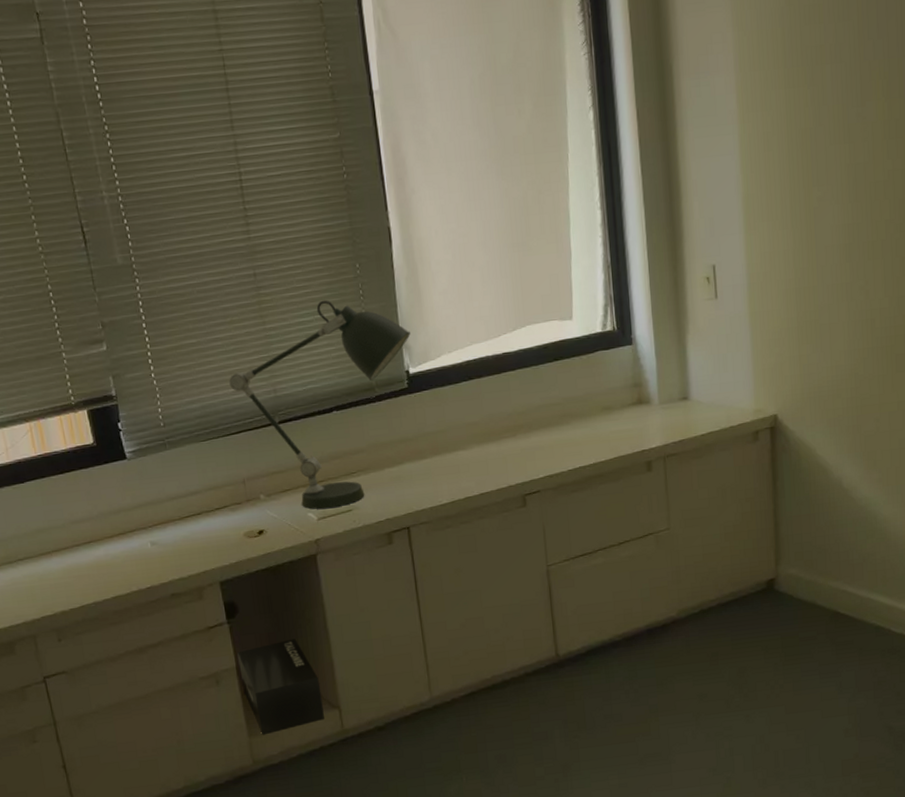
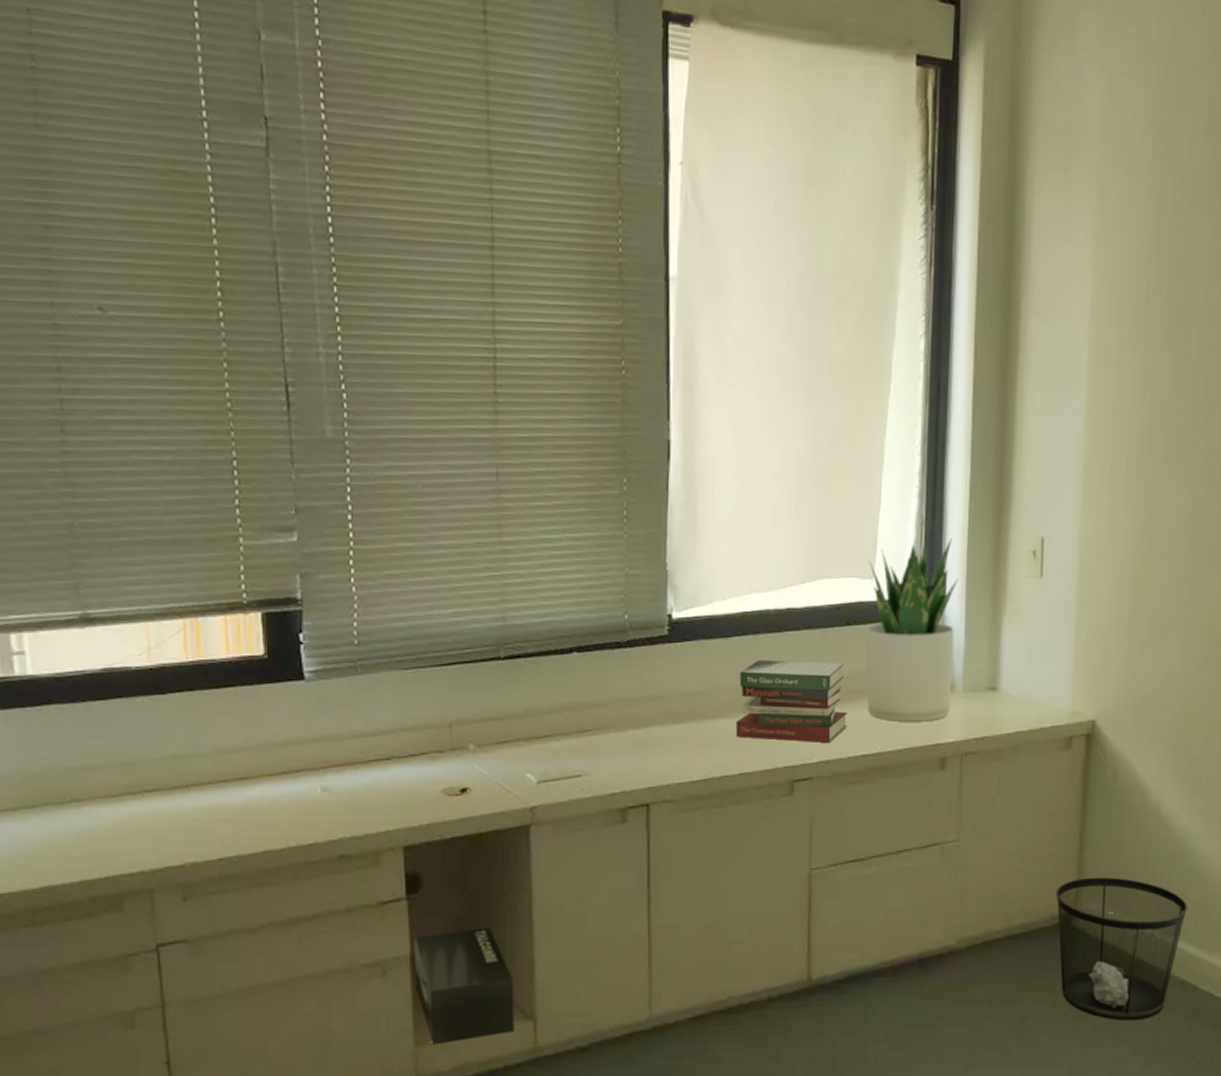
desk lamp: present [229,300,410,509] -> none [448,516,679,771]
books: none [470,392,564,465] -> present [735,660,847,743]
planter: none [566,276,650,436] -> present [864,538,959,722]
waste bin: none [758,545,876,665] -> present [1056,877,1188,1021]

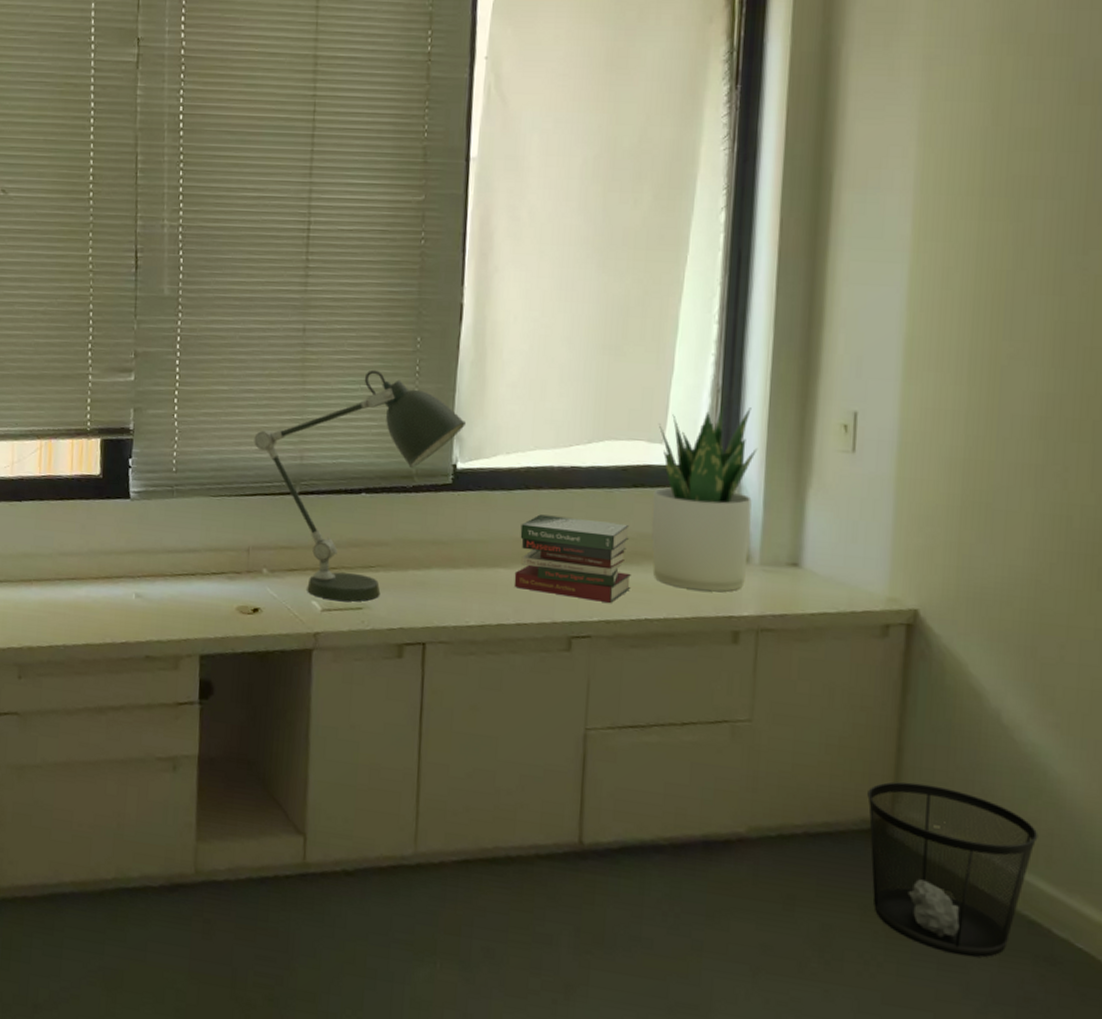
box: present [414,927,516,1045] -> none [201,738,288,845]
desk lamp: none [448,516,679,771] -> present [254,369,466,602]

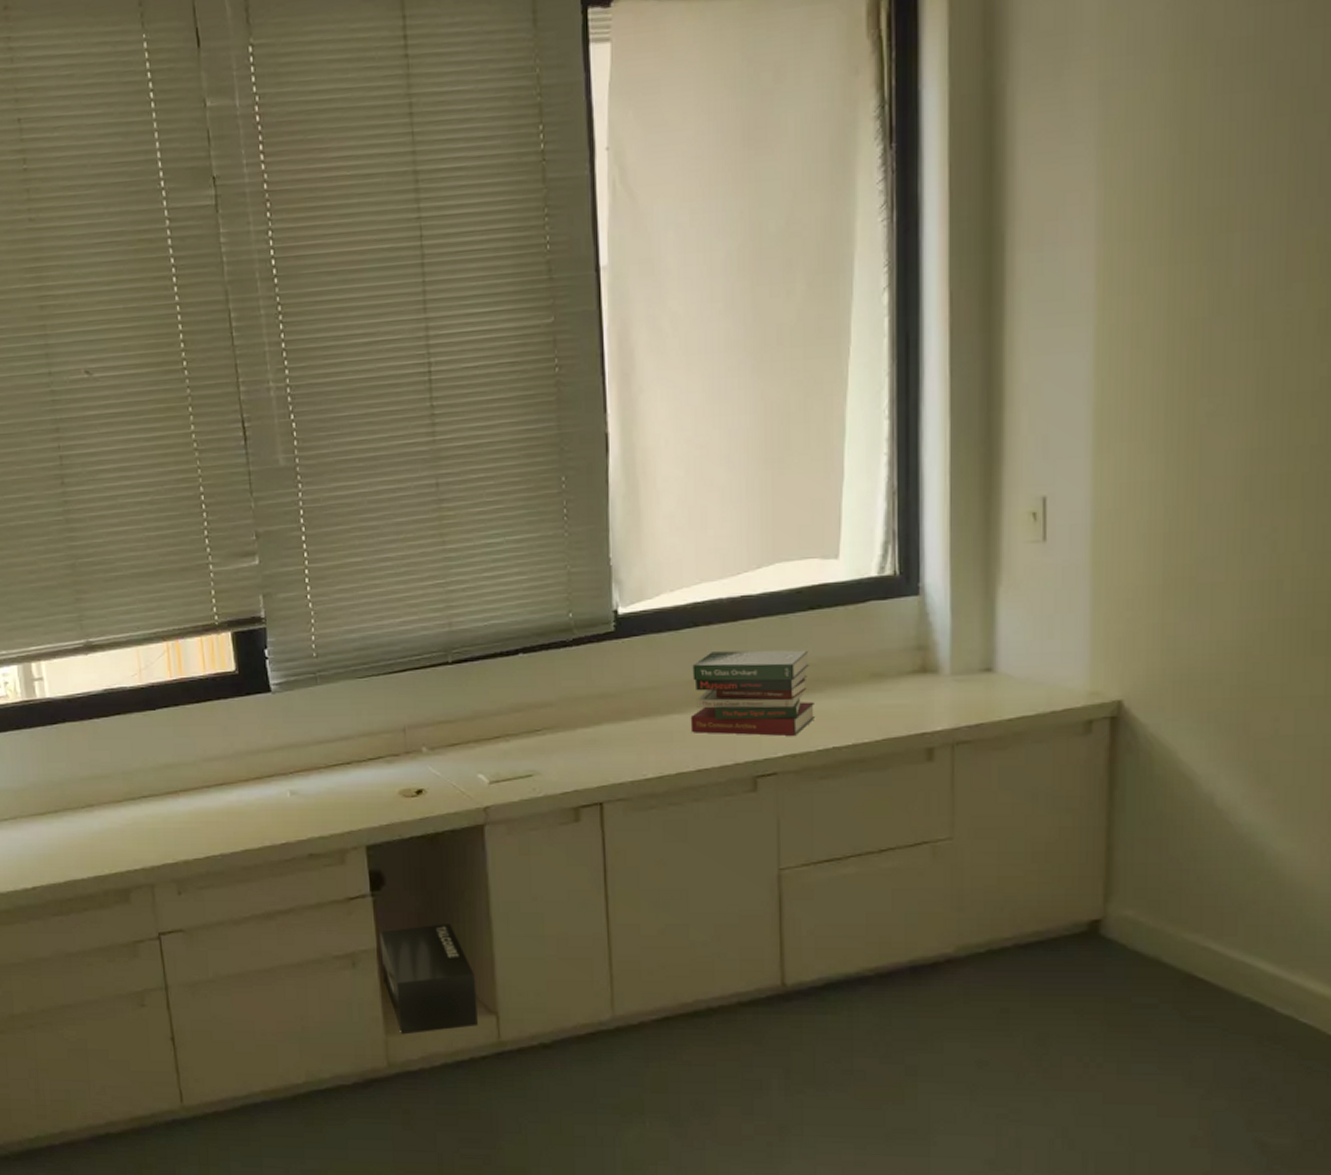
box: none [201,738,288,845] -> present [380,924,479,1035]
desk lamp: present [254,369,466,602] -> none [396,518,623,771]
planter: present [651,405,758,592] -> none [831,507,941,711]
waste bin: present [867,781,1038,958] -> none [1078,880,1258,1046]

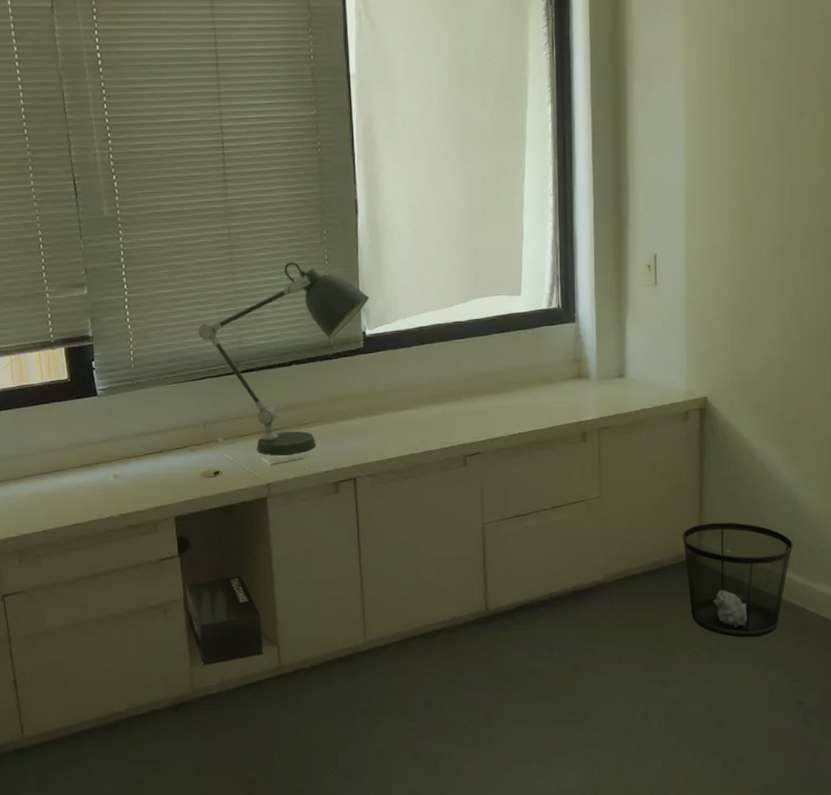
desk lamp: none [396,518,623,771] -> present [198,261,369,456]
books: present [690,650,814,736] -> none [419,362,506,425]
waste bin: none [1078,880,1258,1046] -> present [682,522,793,638]

